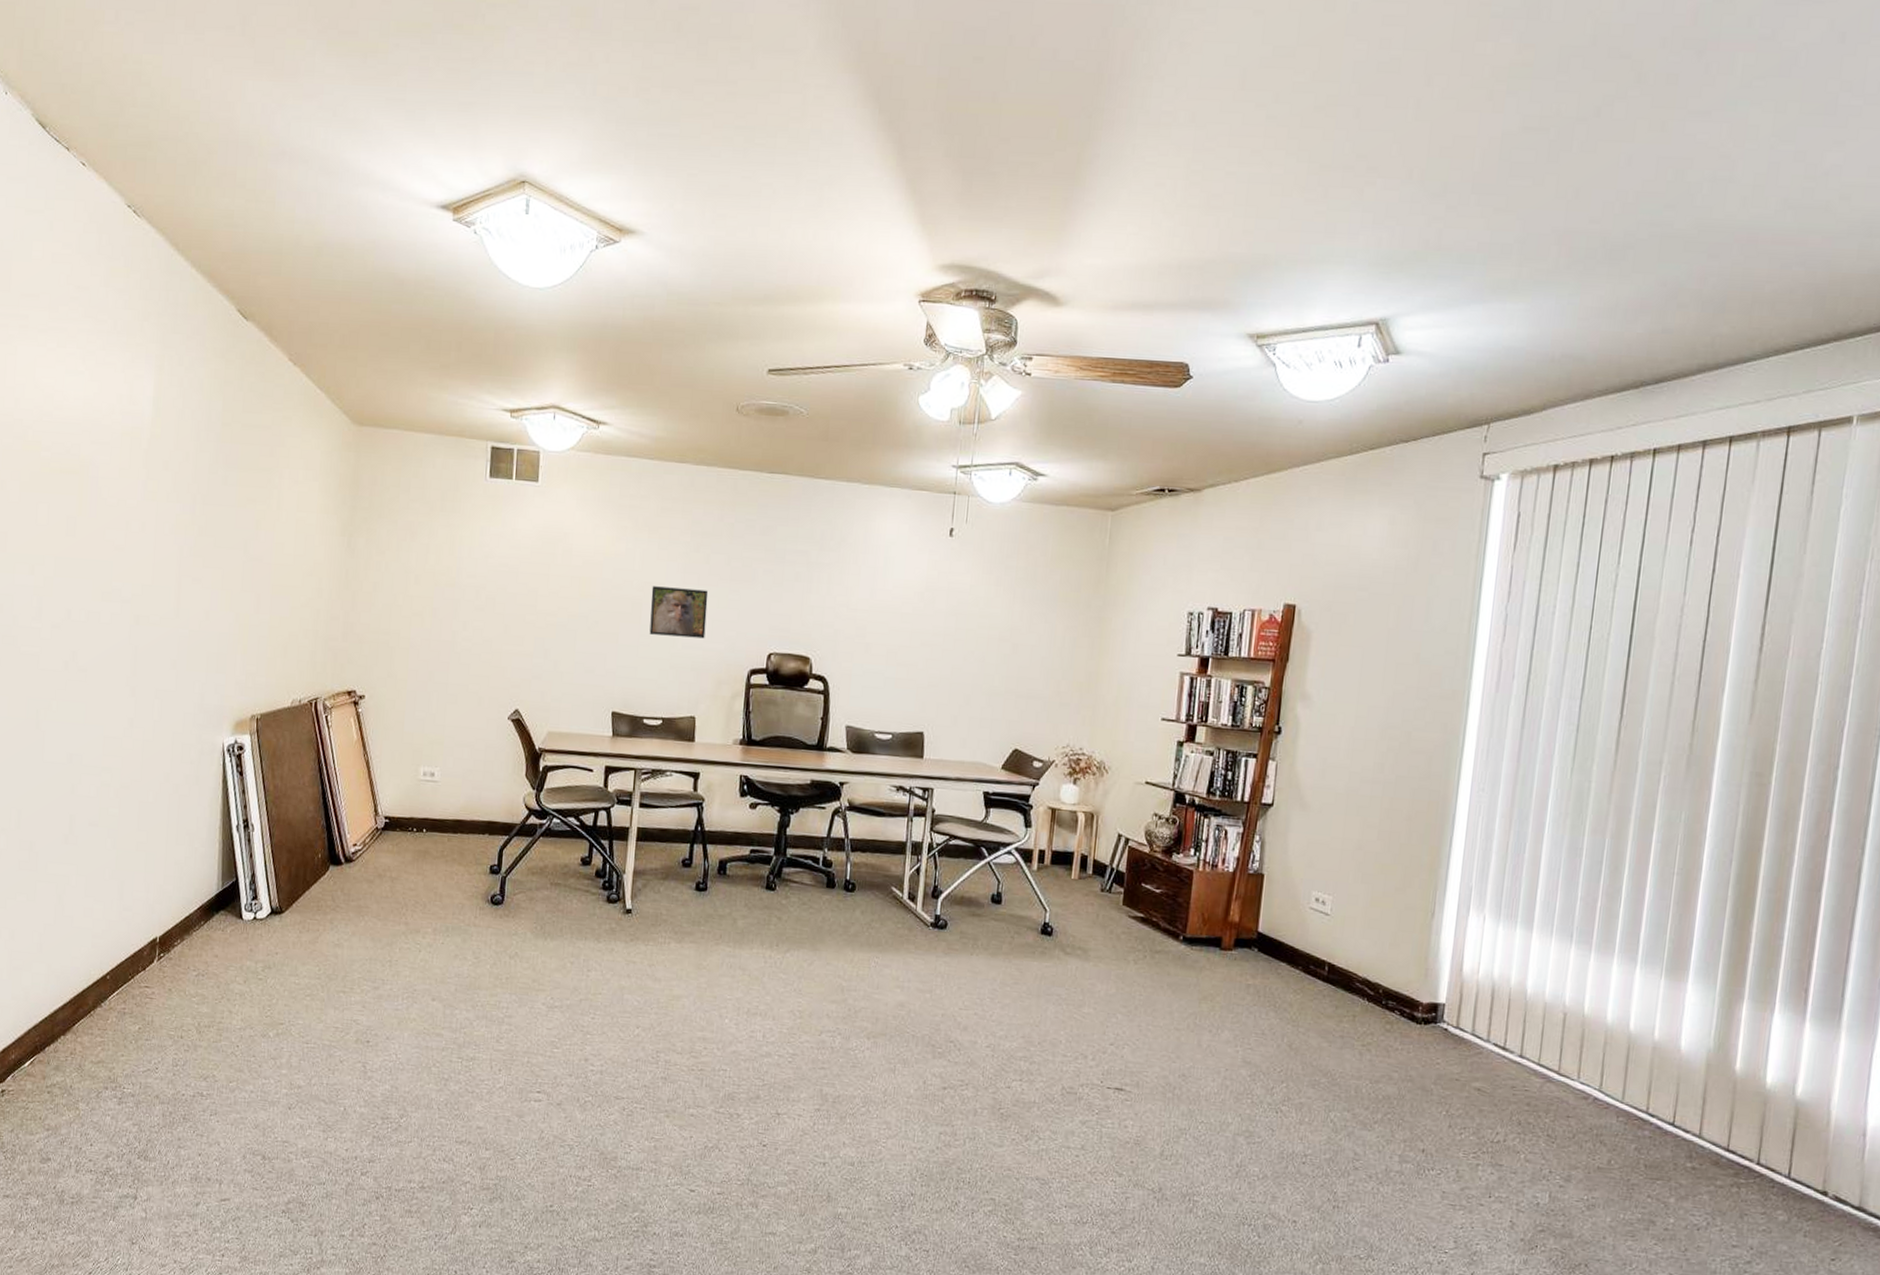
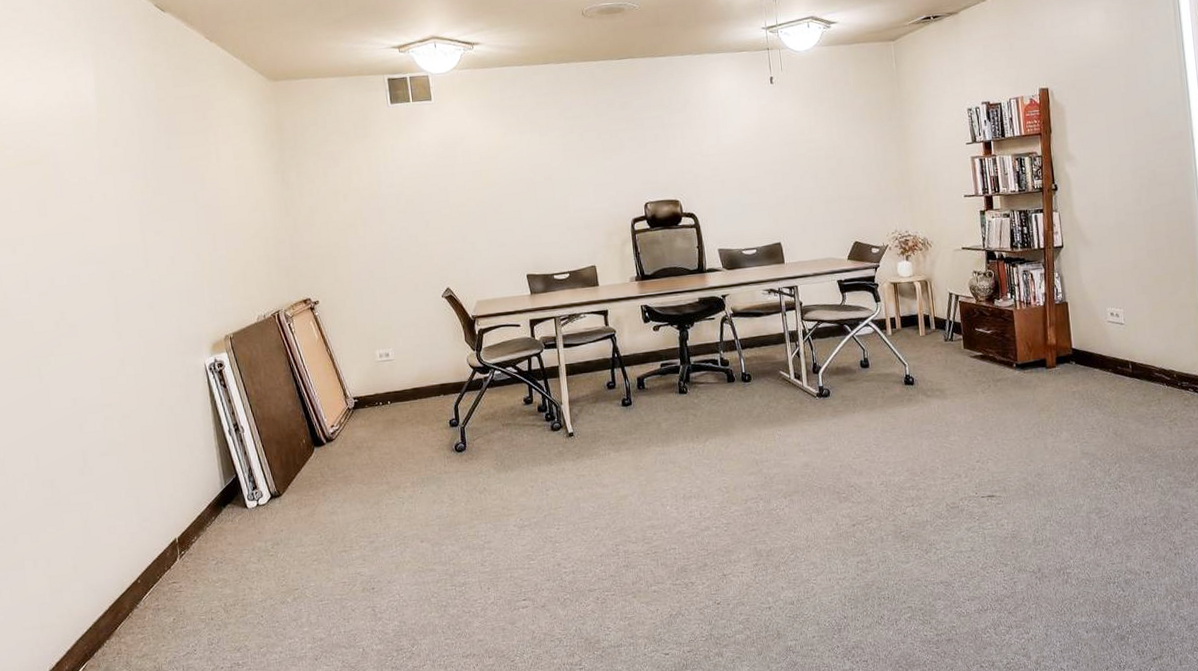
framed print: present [649,586,709,639] -> none [540,162,591,206]

